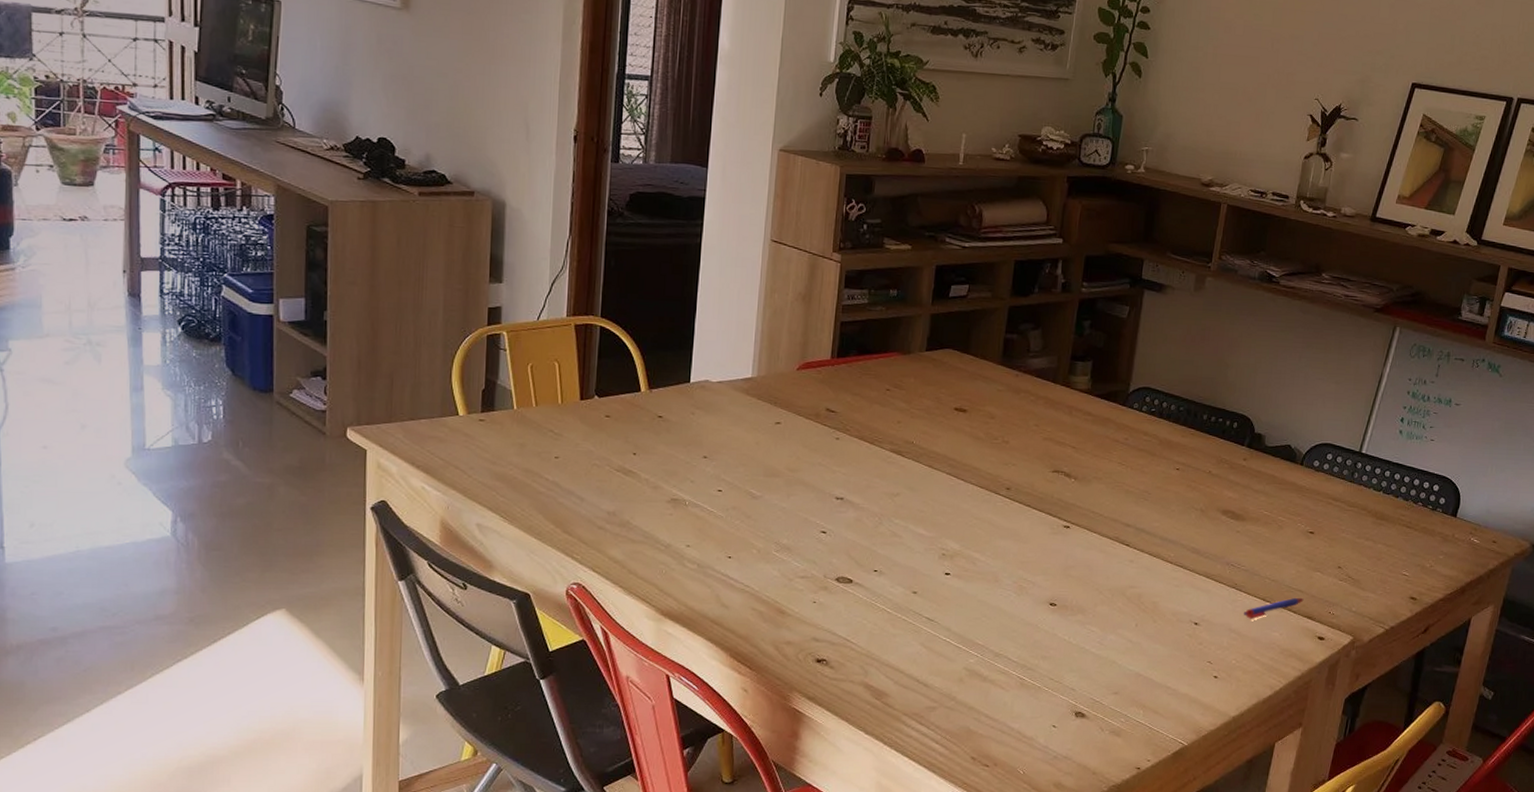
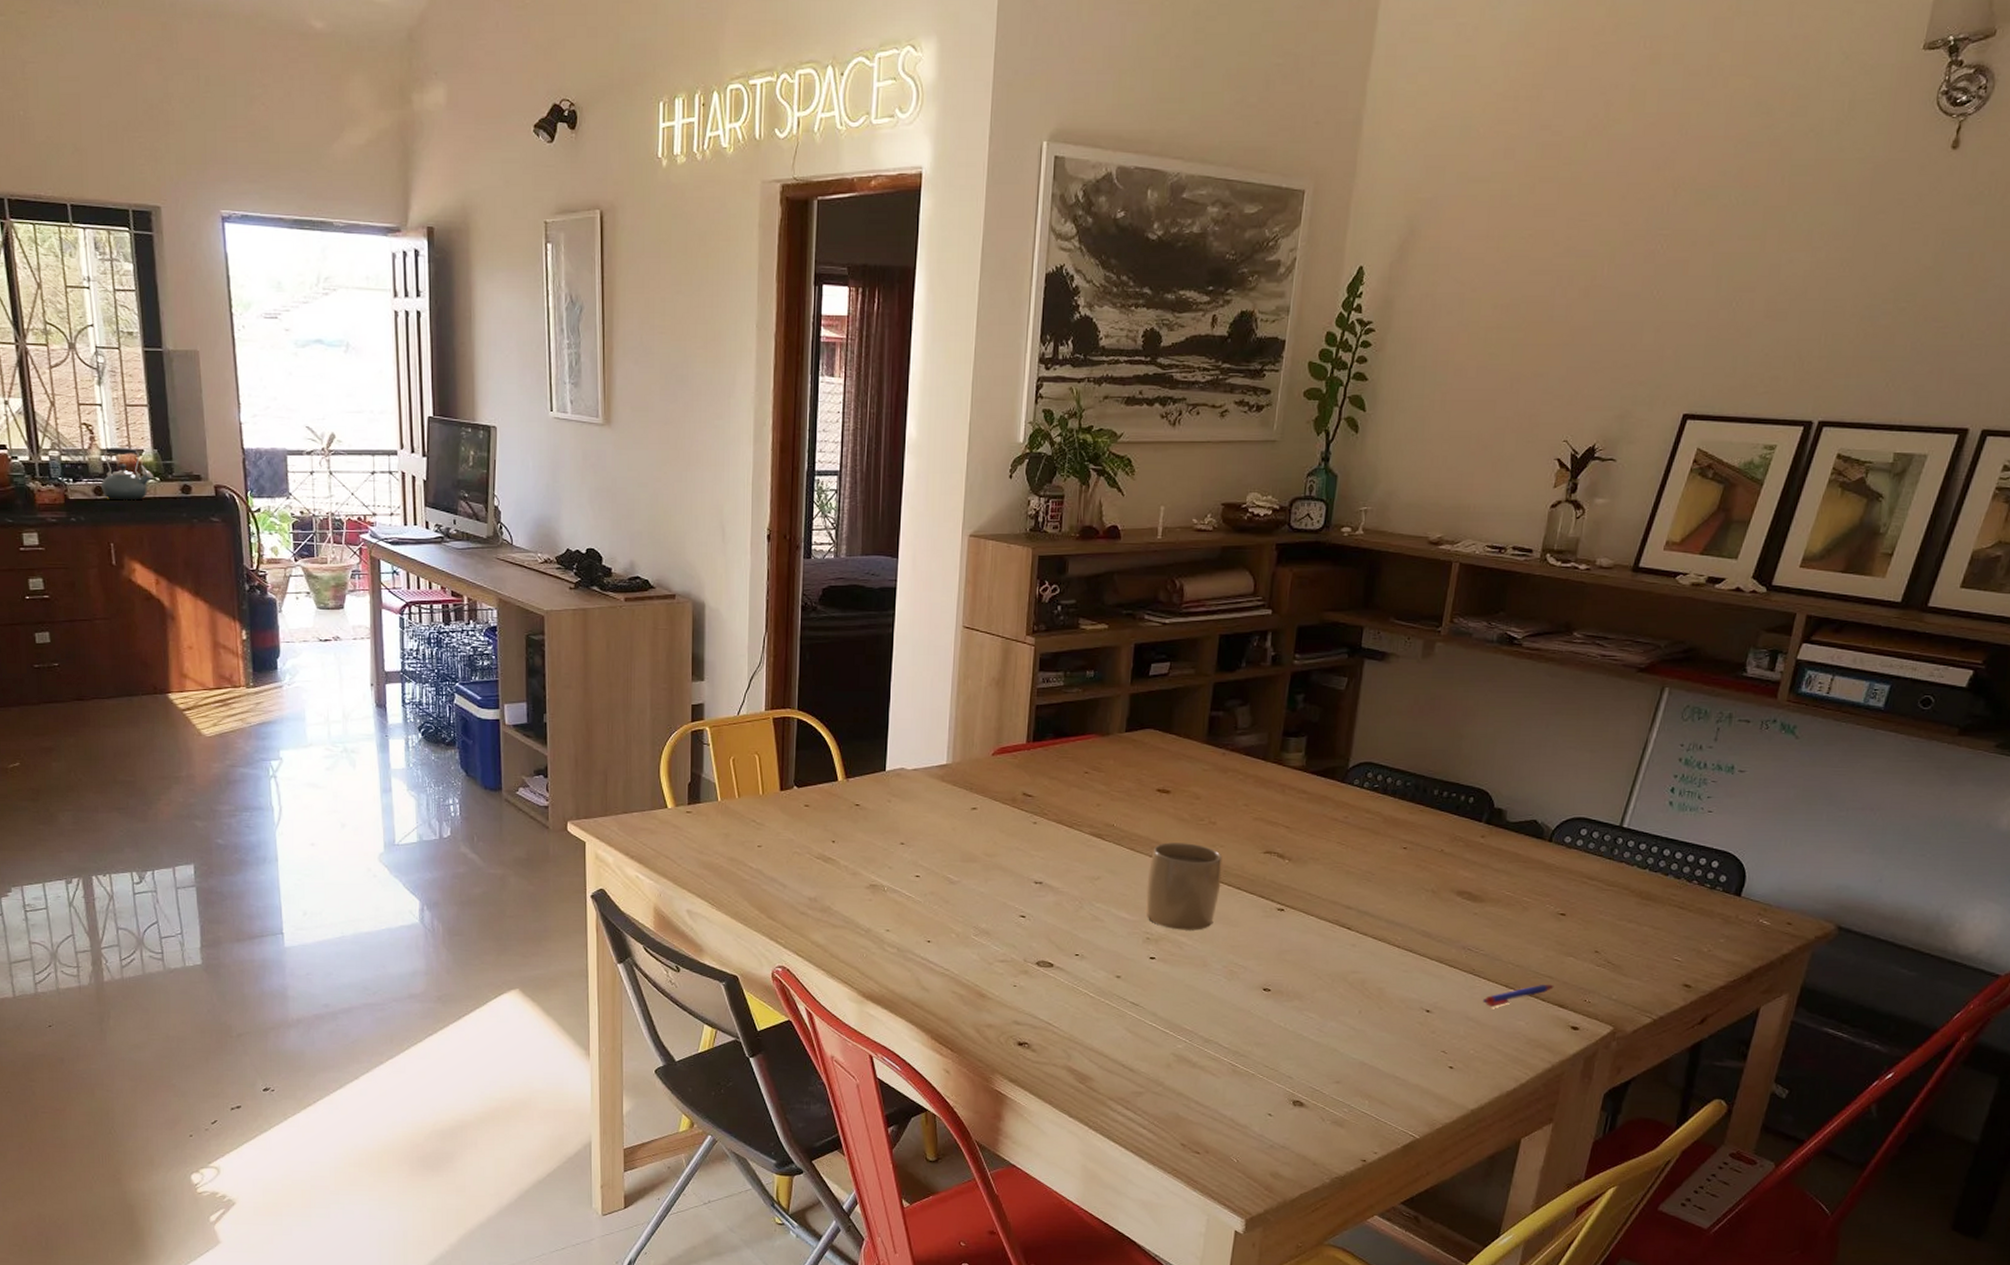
mug: none [942,460,1014,547] -> present [1146,842,1222,931]

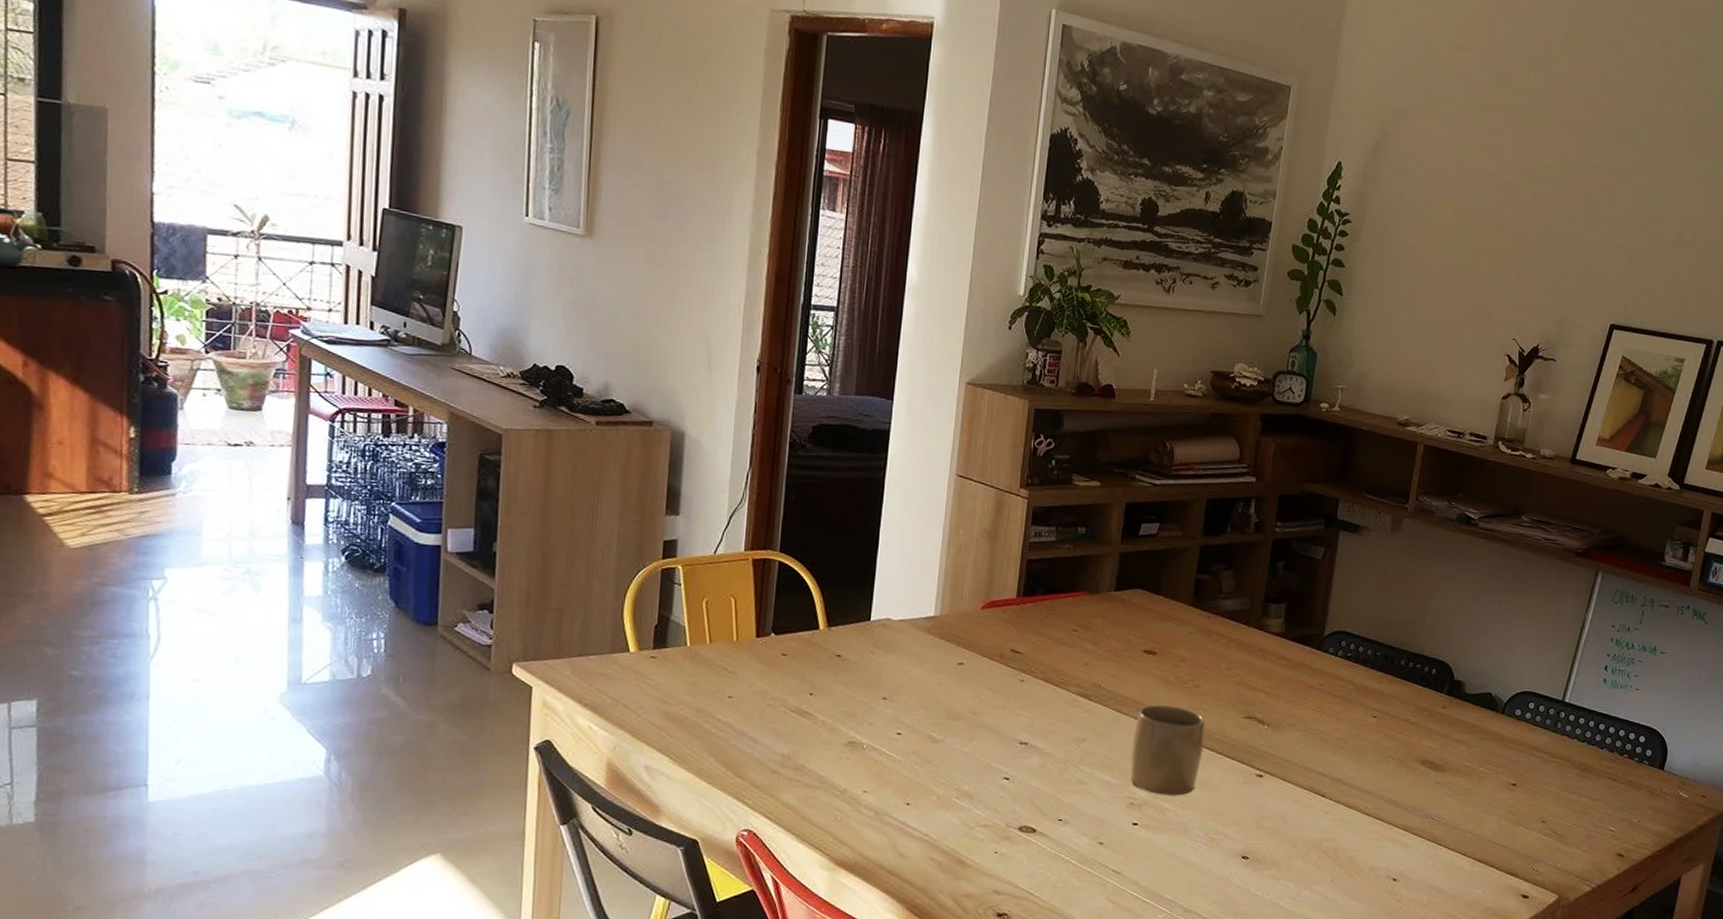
pen: present [1483,984,1554,1007] -> none [1444,853,1507,875]

